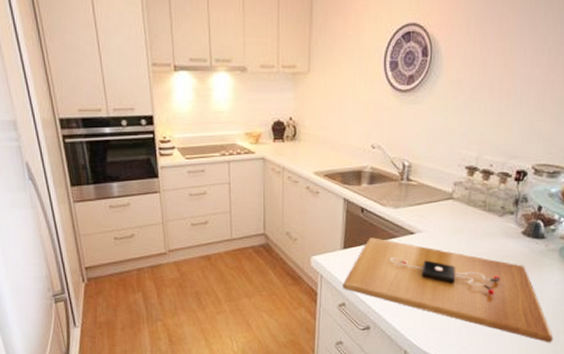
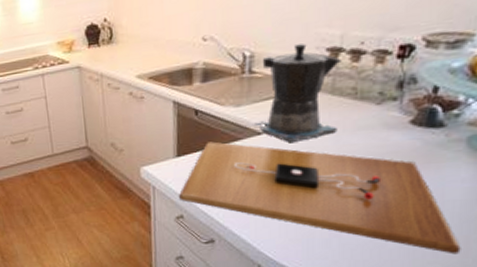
coffee maker: none [409,161,476,244] -> present [255,44,341,143]

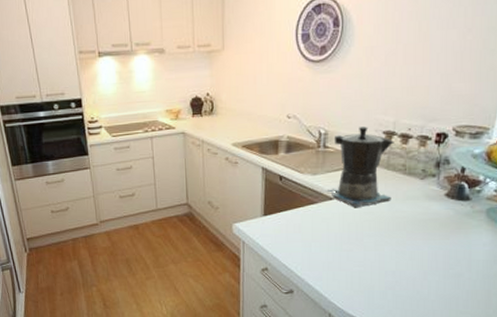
cutting board: present [179,141,461,254] -> none [265,204,485,306]

